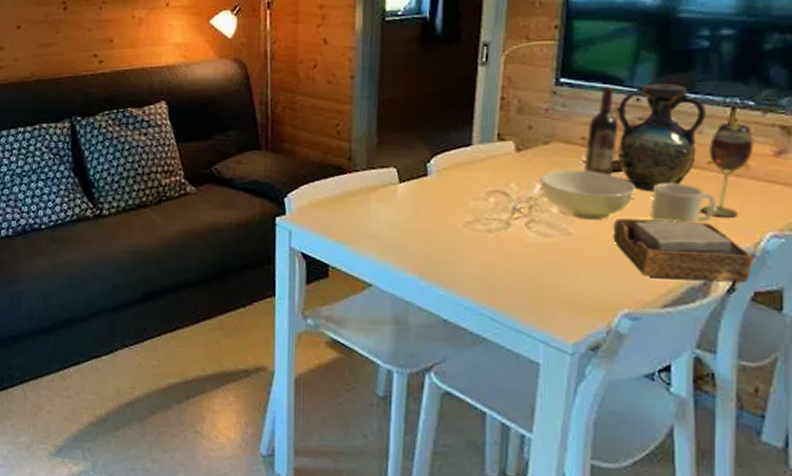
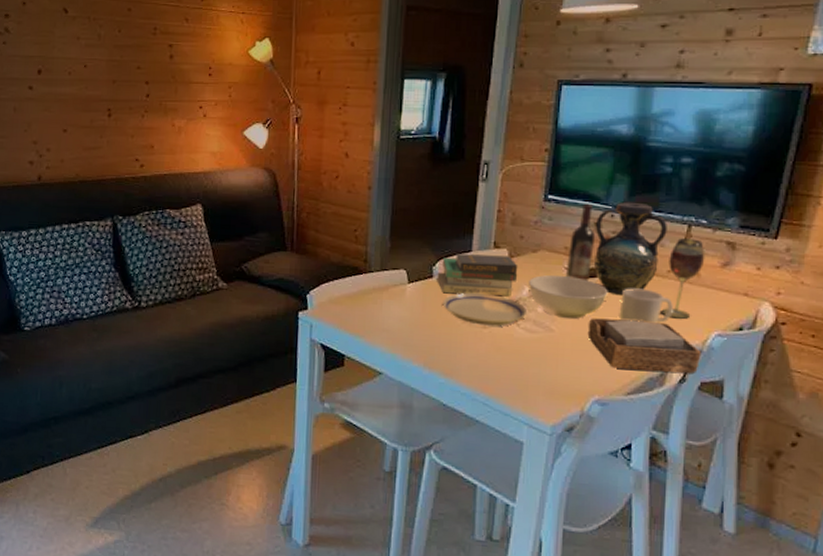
books: none [431,148,527,195] -> present [435,254,518,296]
plate: none [440,192,538,230] -> present [442,292,526,326]

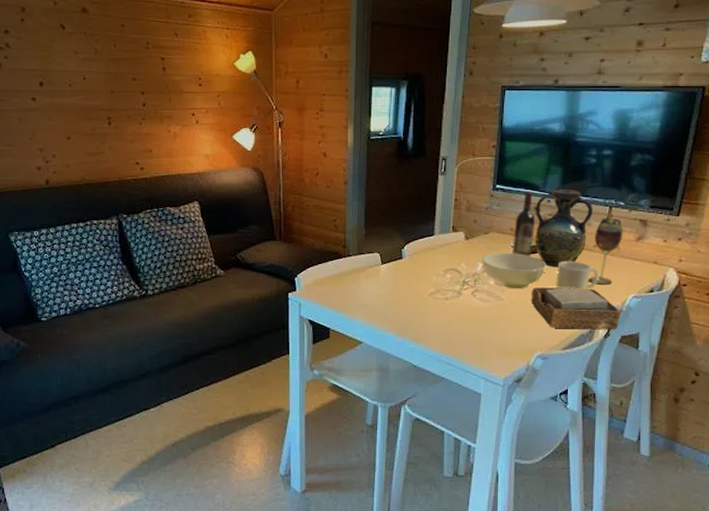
books: present [435,254,518,296] -> none [404,238,473,272]
plate: present [442,292,526,326] -> none [411,270,481,298]

